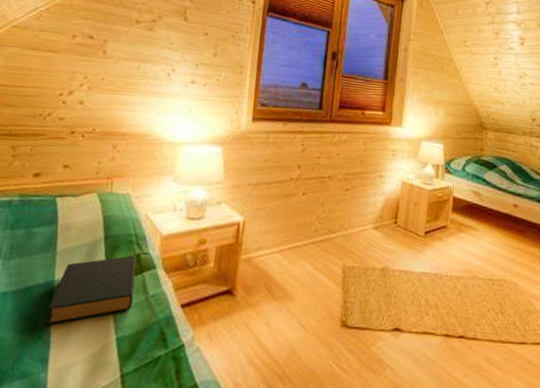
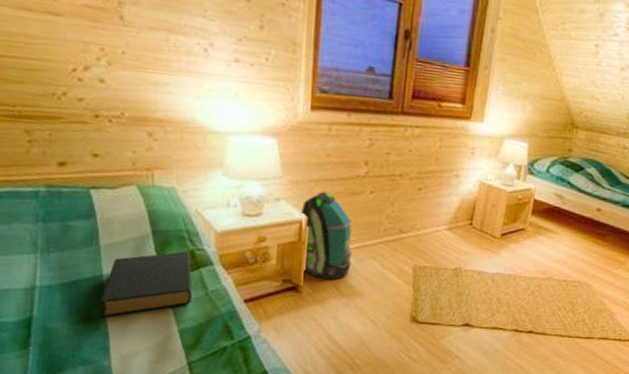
backpack: none [238,195,285,283] -> present [300,192,352,280]

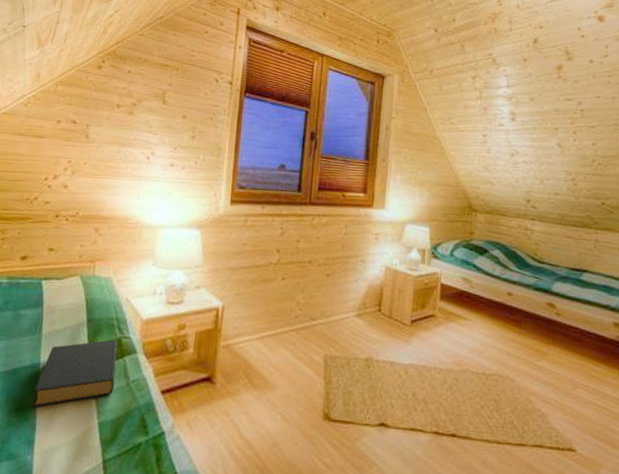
backpack: present [300,192,352,280] -> none [217,279,265,371]

